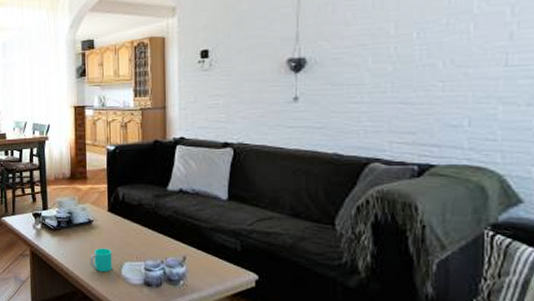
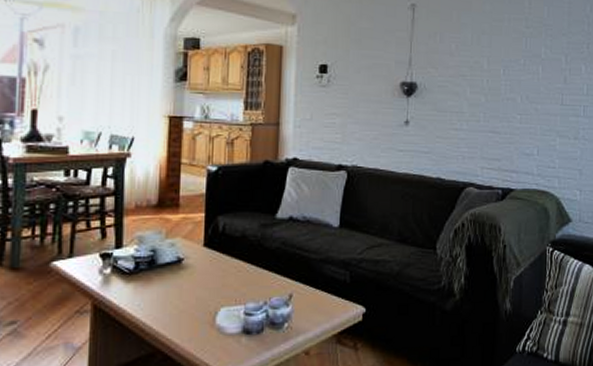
cup: present [90,248,112,272] -> none [176,292,205,324]

